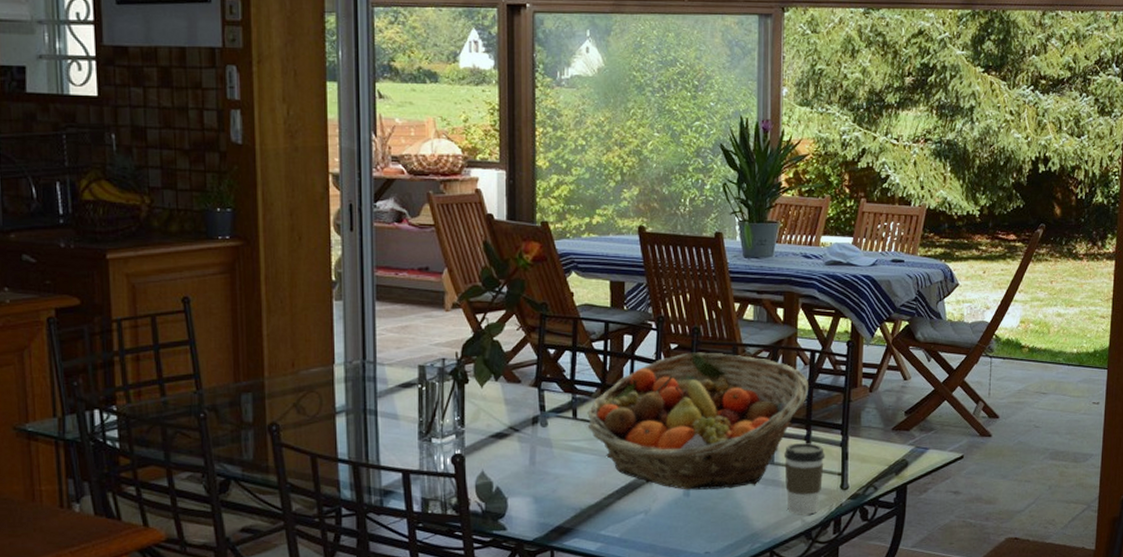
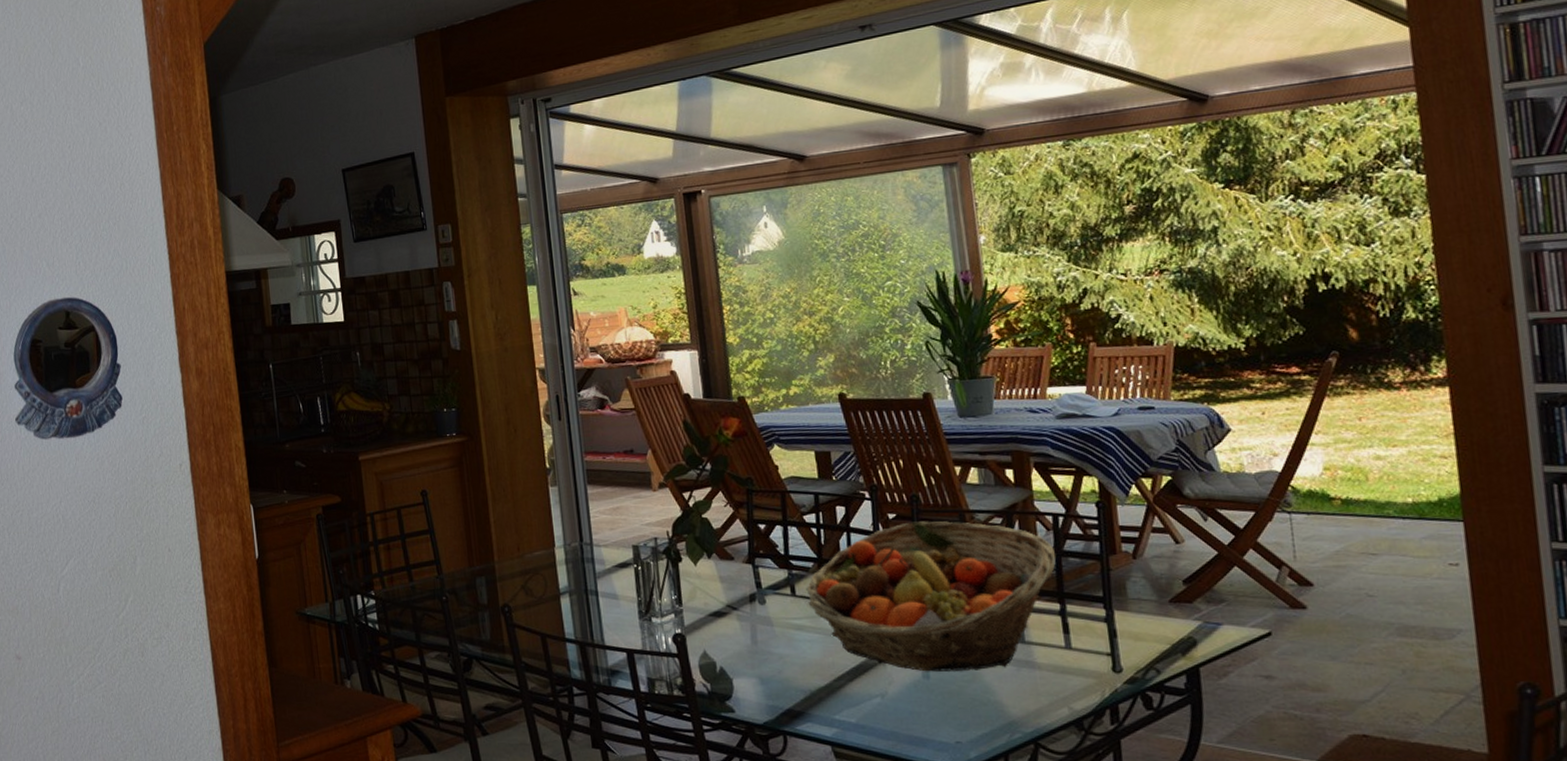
coffee cup: present [783,443,826,515] -> none [1035,618,1088,702]

